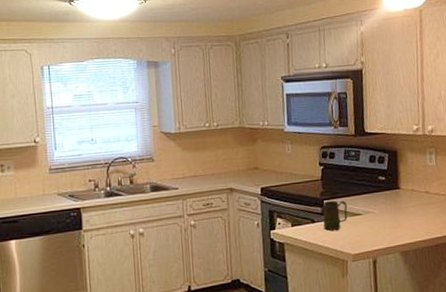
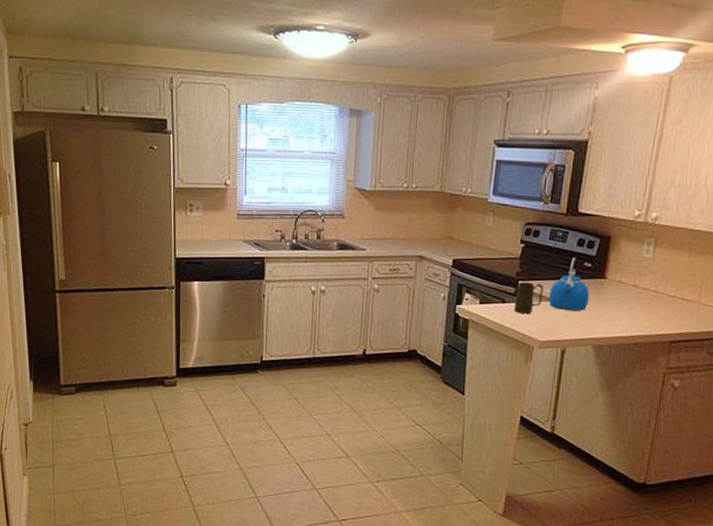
kettle: none [352,172,389,223] -> present [549,256,589,311]

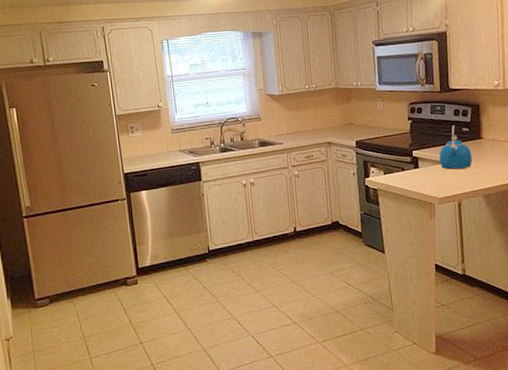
mug: present [514,281,544,314] -> none [412,150,435,177]

